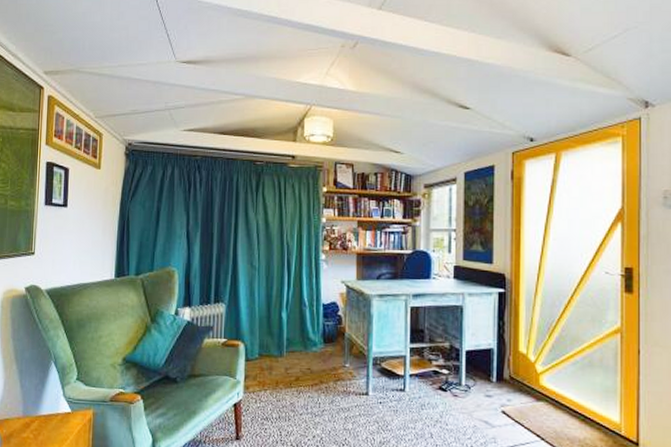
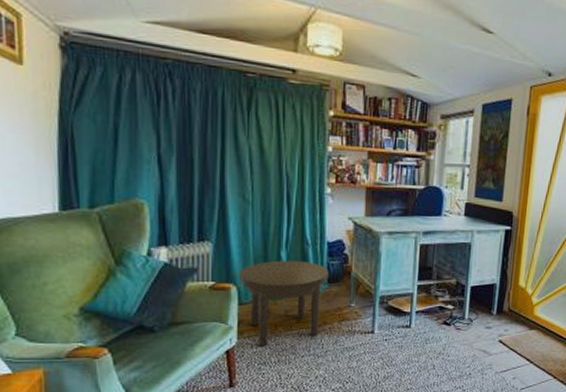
side table: none [247,320,325,403] -> present [240,260,329,347]

